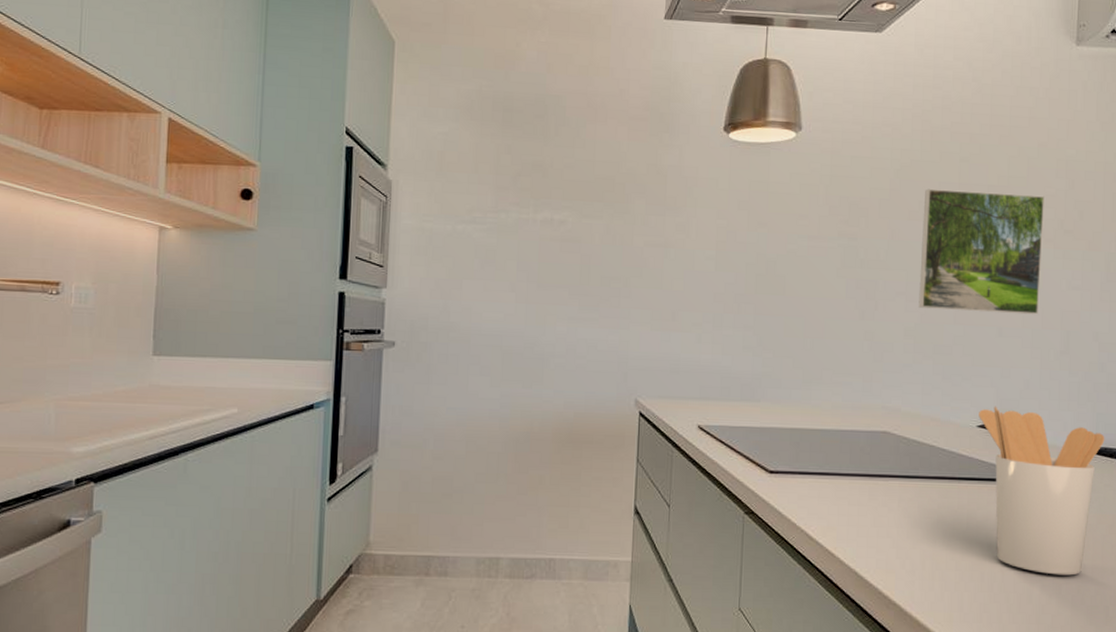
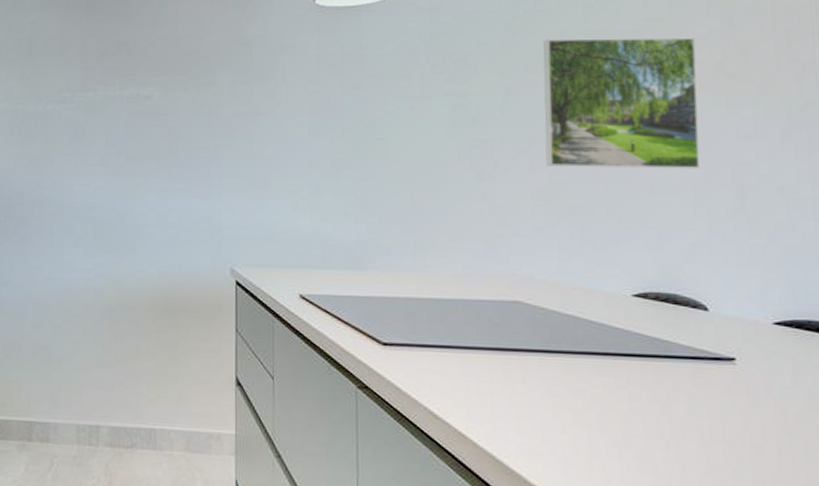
utensil holder: present [979,406,1105,576] -> none [633,272,808,472]

